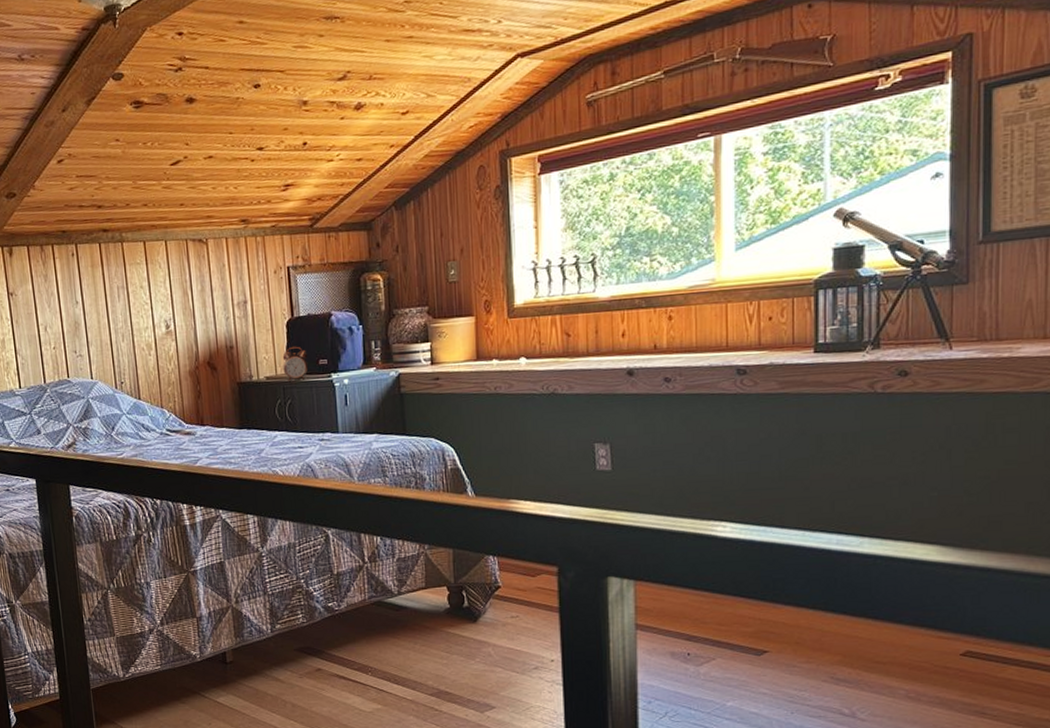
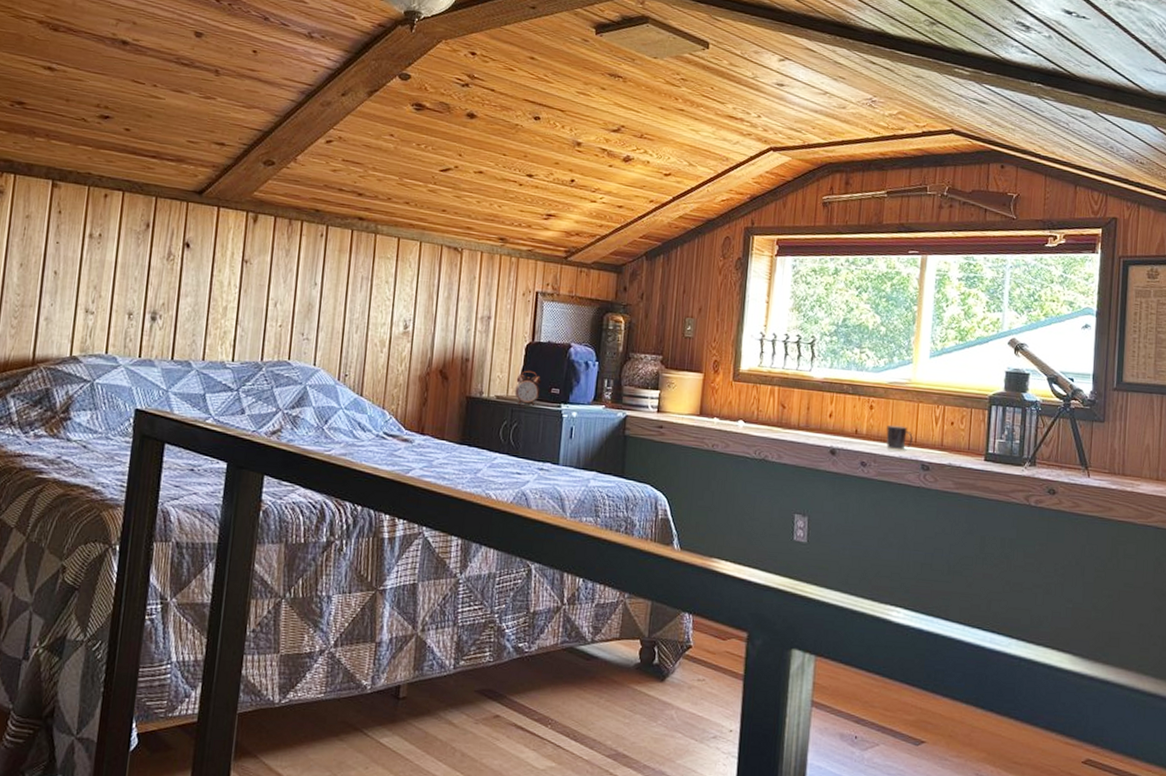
mug: none [691,331,723,361] -> present [886,424,913,452]

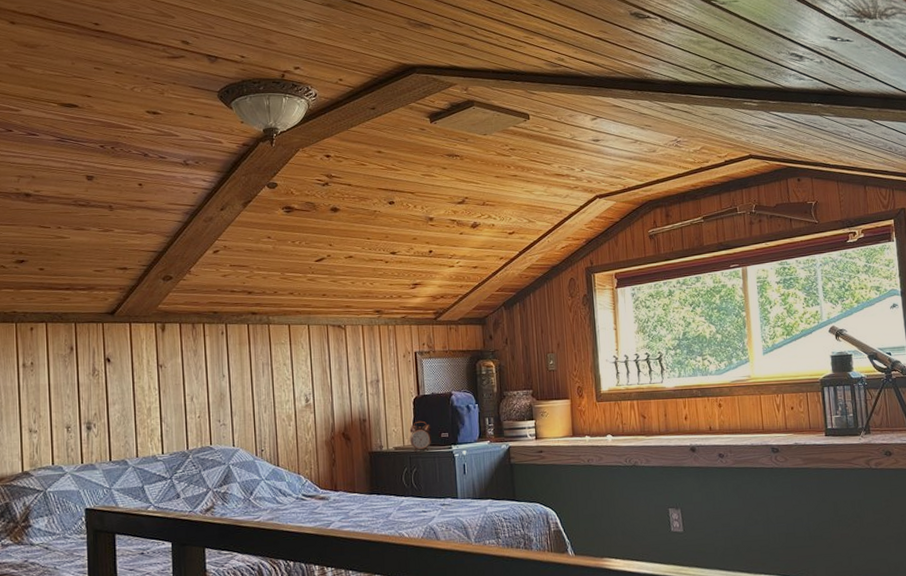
mug: present [886,424,913,452] -> none [736,417,761,441]

